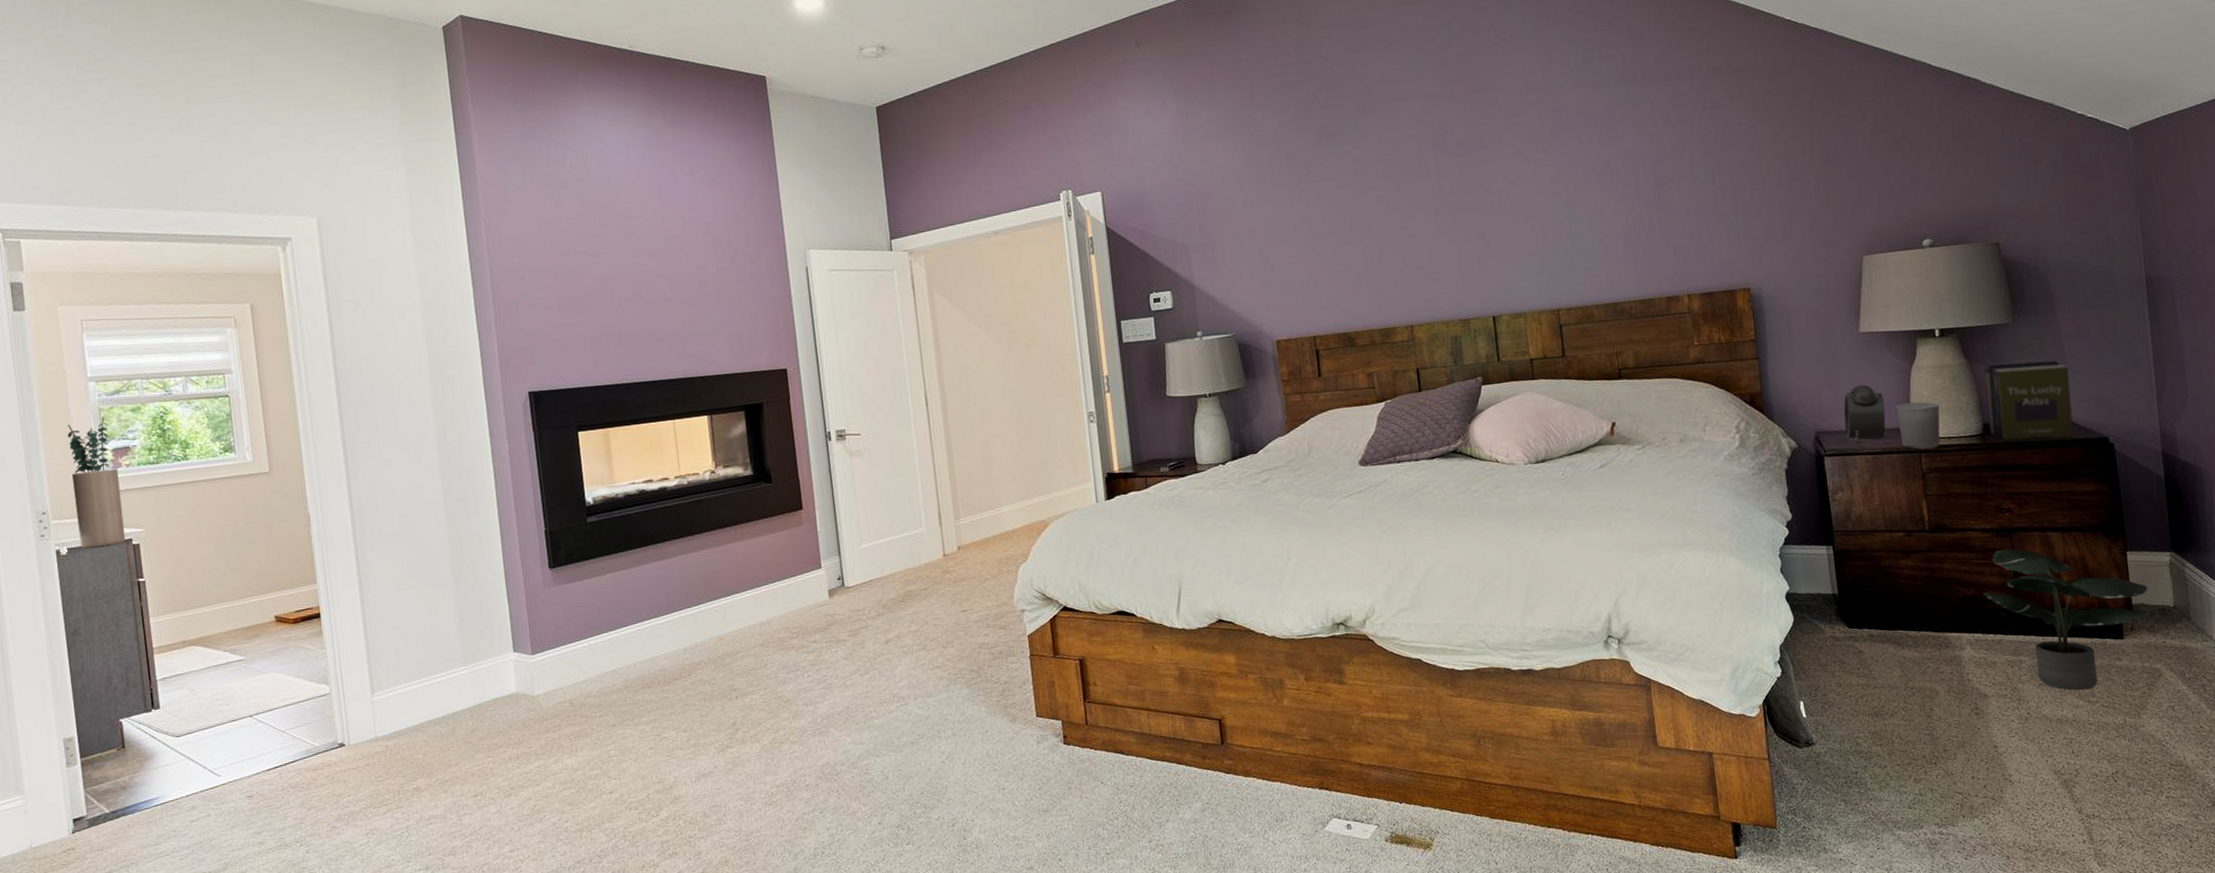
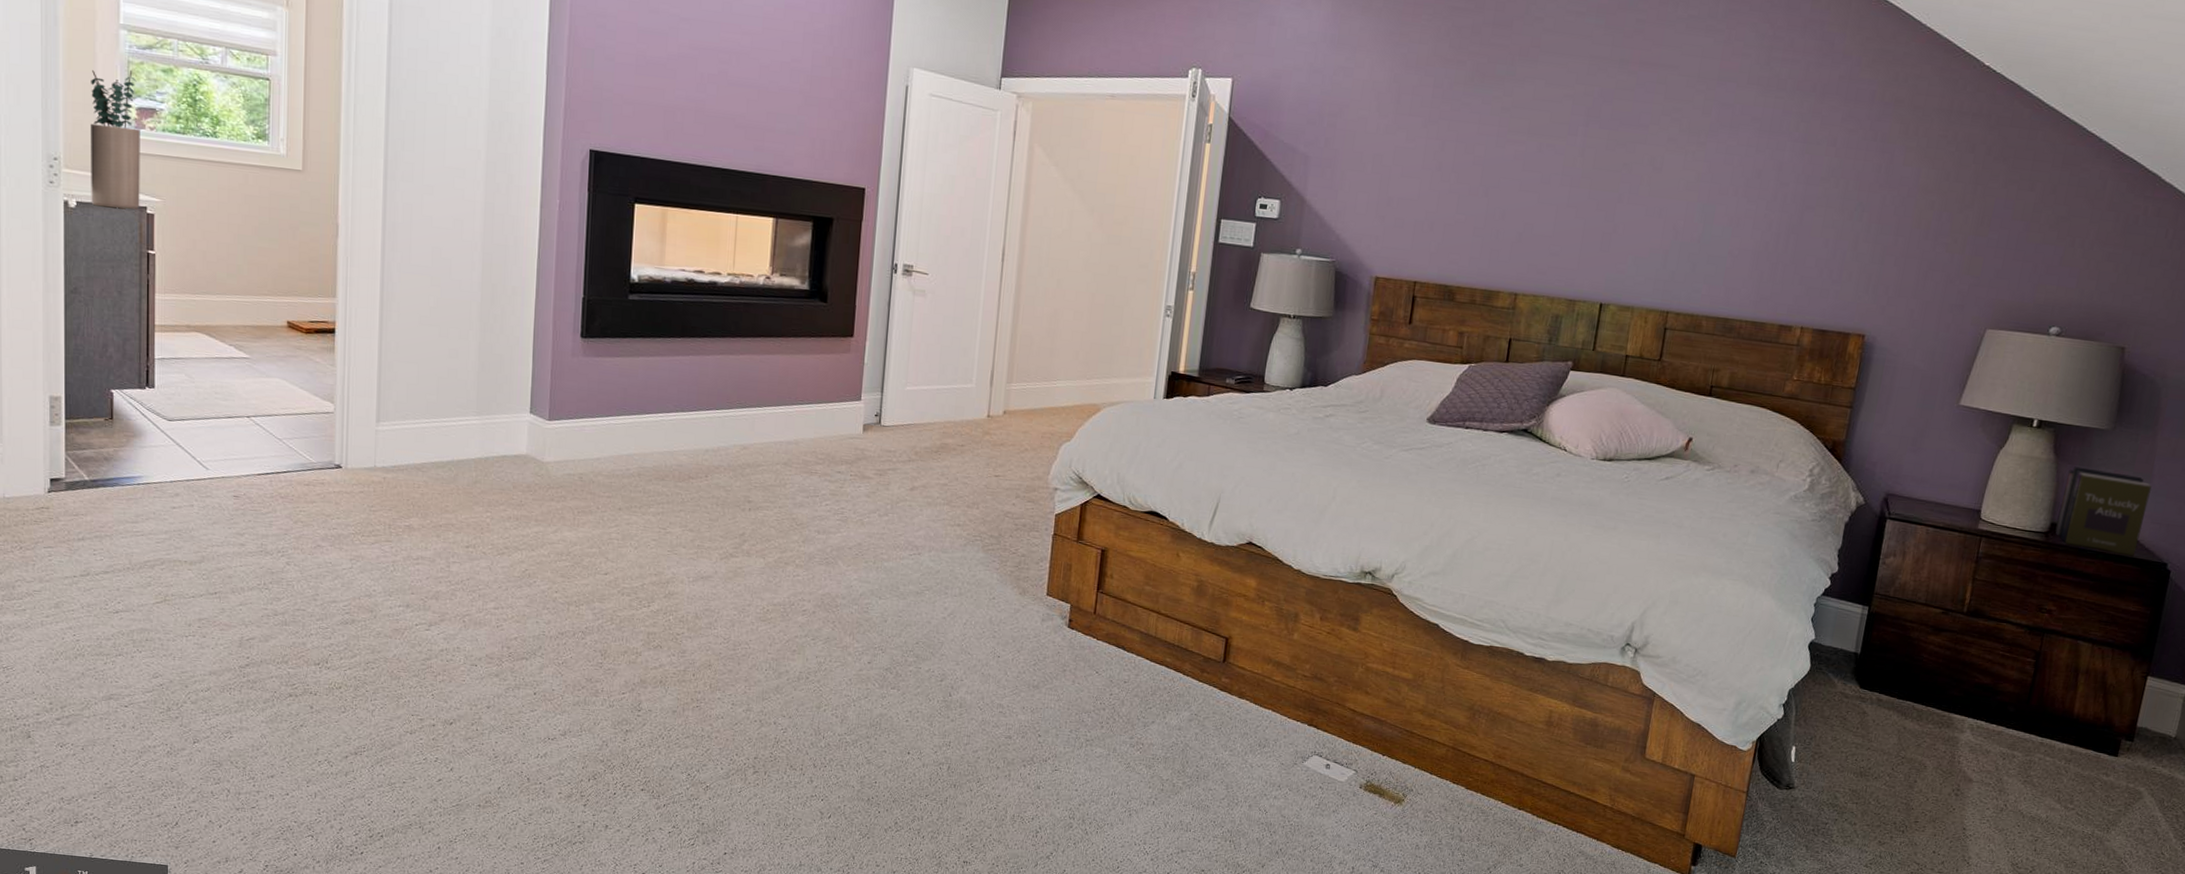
alarm clock: present [1844,384,1886,444] -> none [1914,456,1963,516]
candle holder: present [1896,402,1940,450] -> none [1966,484,2015,536]
potted plant: present [1983,548,2149,691] -> none [1999,647,2157,796]

